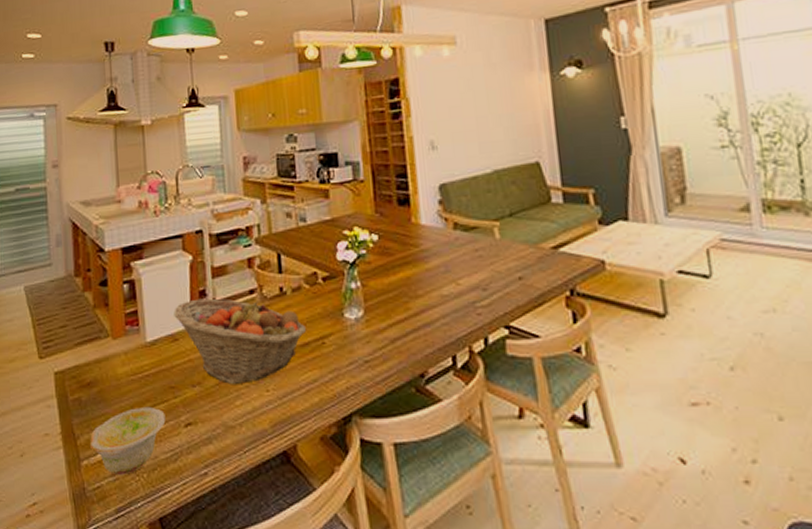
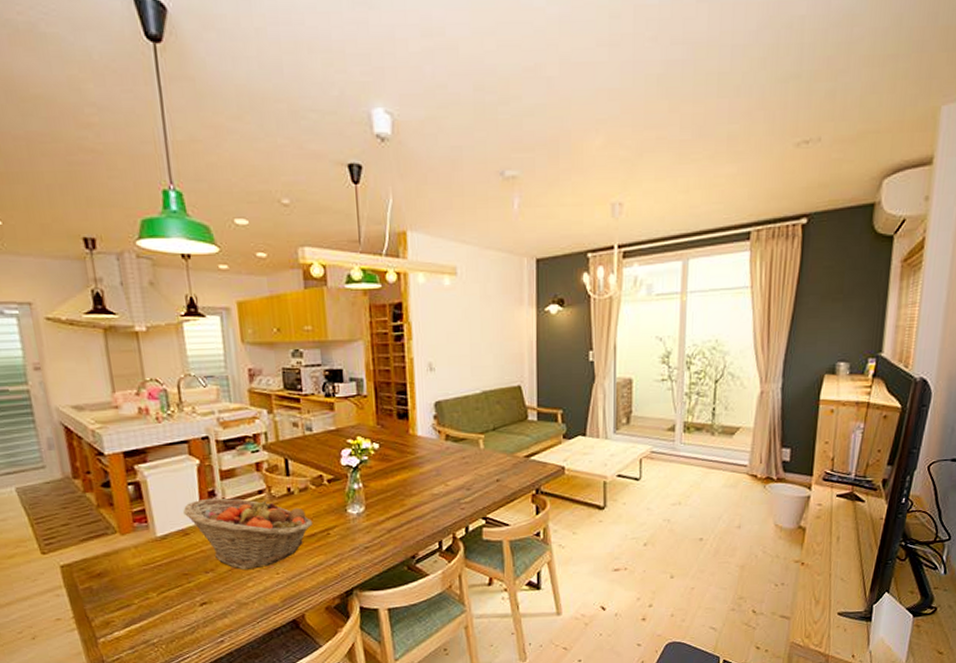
bowl: present [90,406,166,475] -> none [105,591,181,648]

